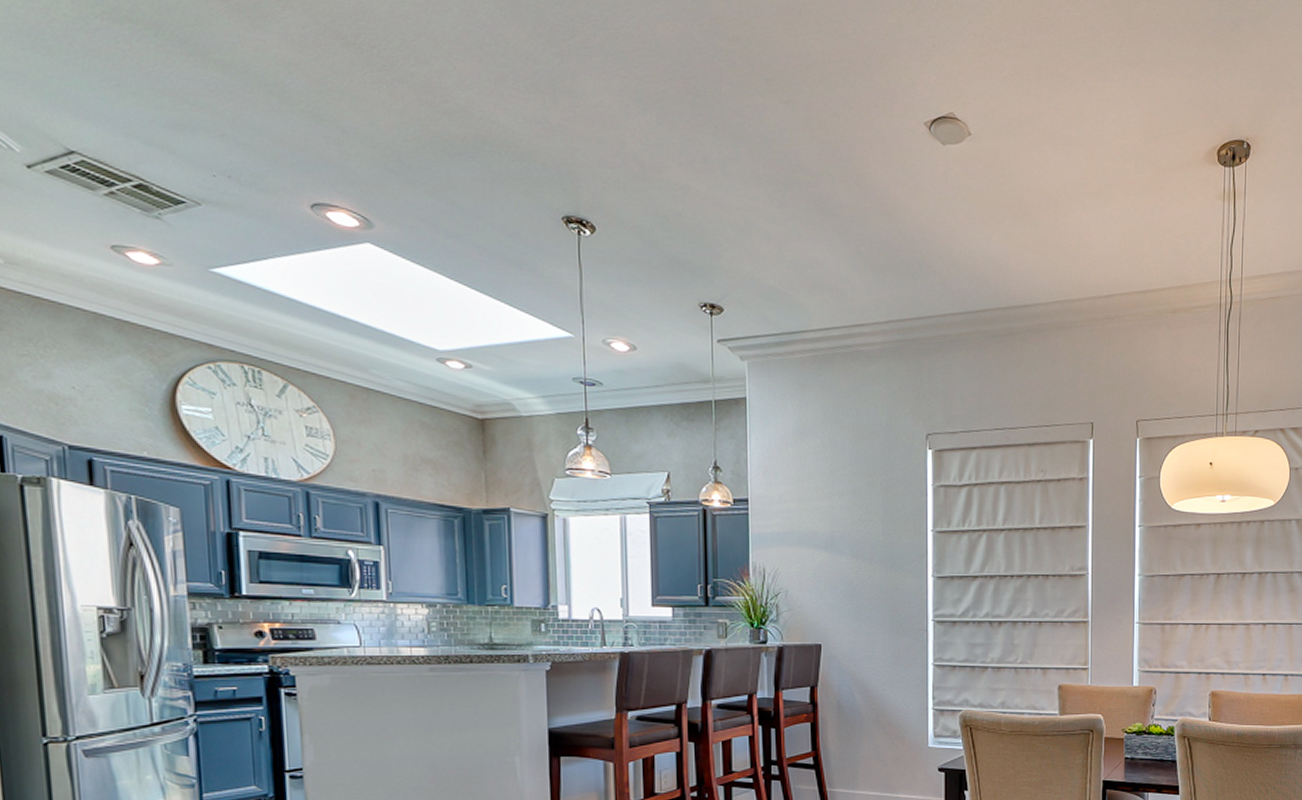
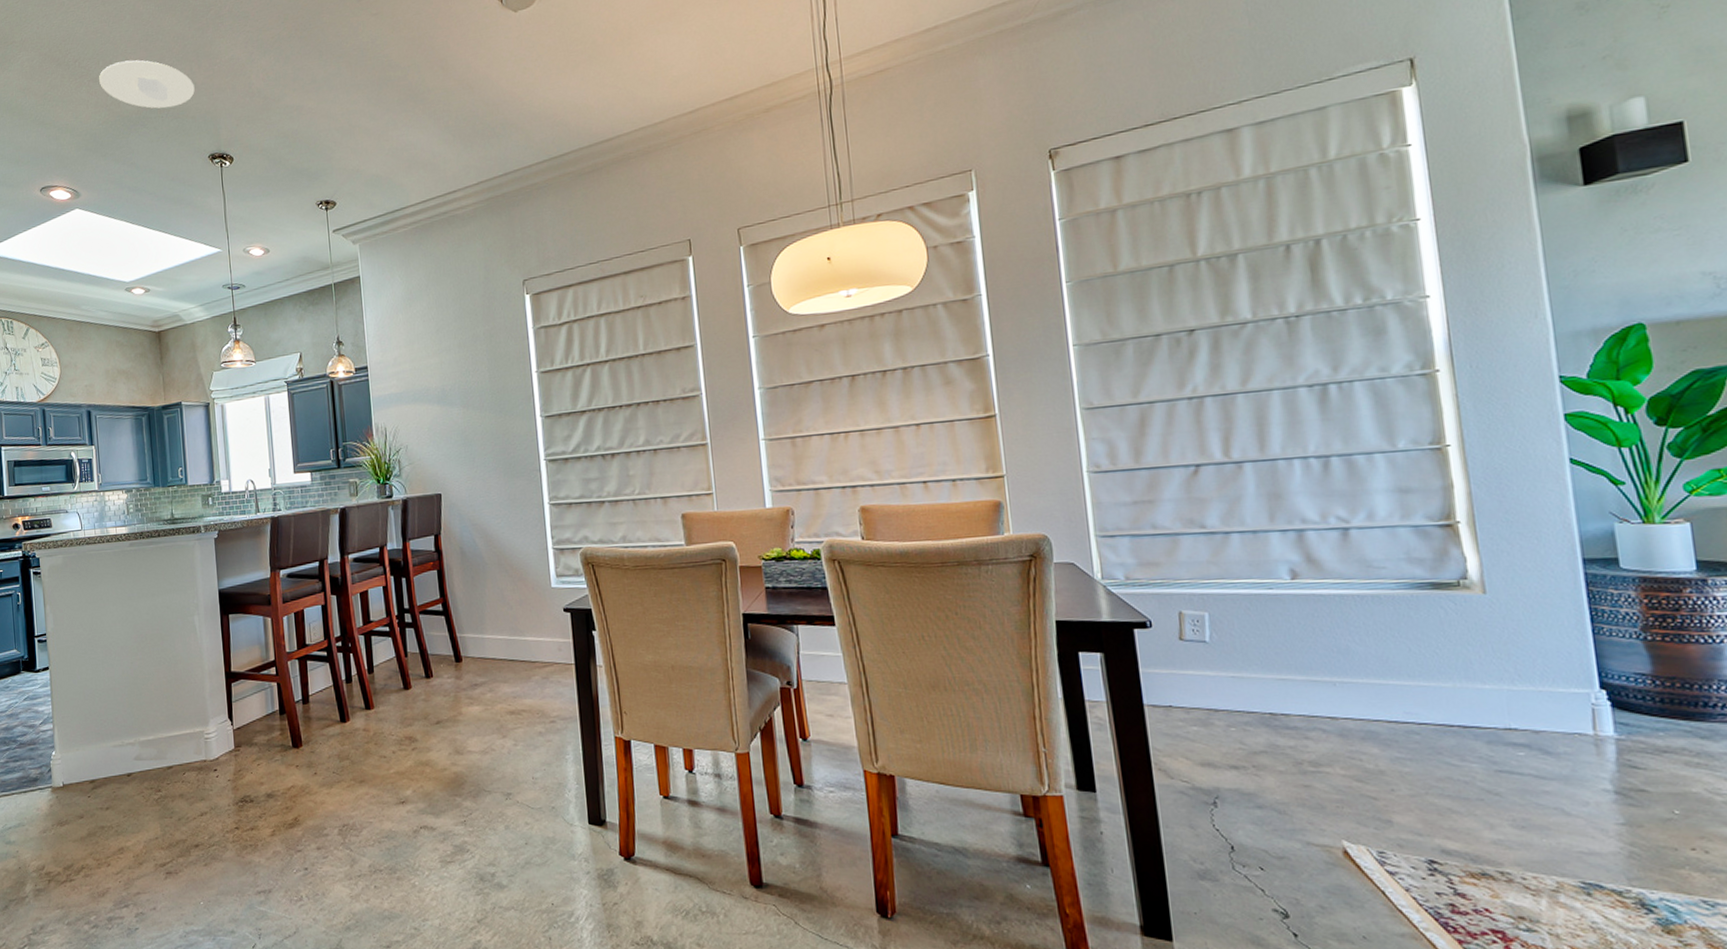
recessed light: none [408,65,547,145] -> present [99,60,195,109]

